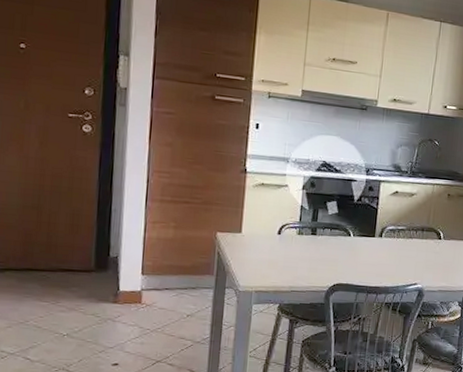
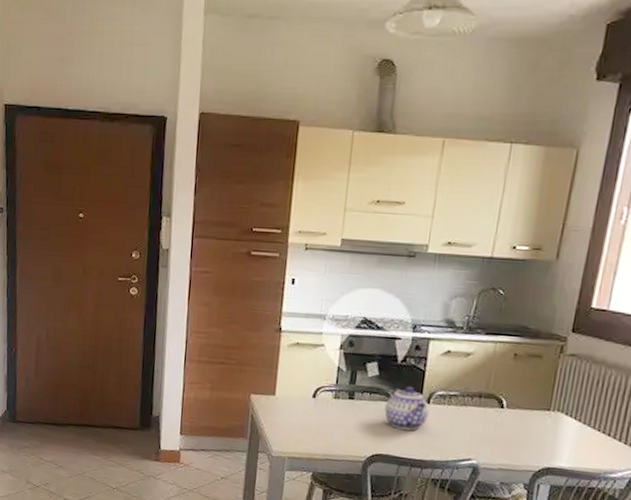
teapot: none [344,222,382,261] -> present [384,386,429,431]

